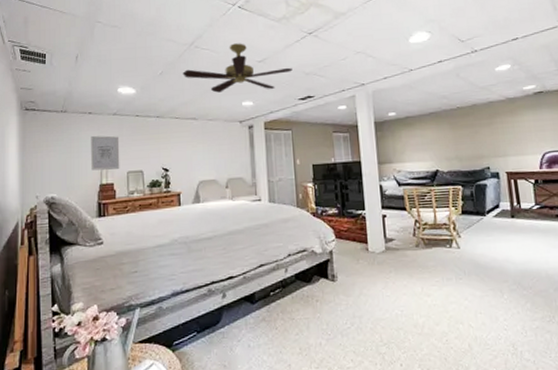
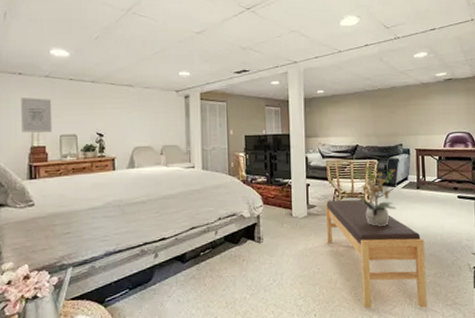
ceiling fan: present [182,43,292,93] -> none [119,13,230,61]
bench: none [405,231,536,359] -> present [325,199,427,309]
potted plant: none [426,191,489,261] -> present [345,164,397,226]

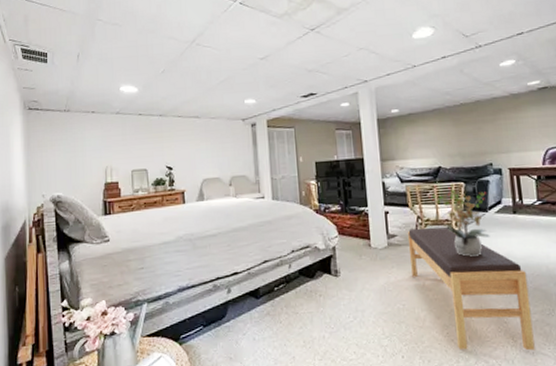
wall art: present [21,97,53,133] -> none [95,134,124,169]

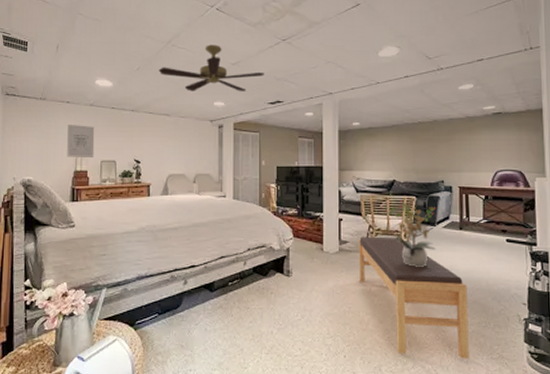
wall art: none [95,134,124,169] -> present [67,124,95,157]
ceiling fan: none [184,40,295,91] -> present [158,44,264,91]

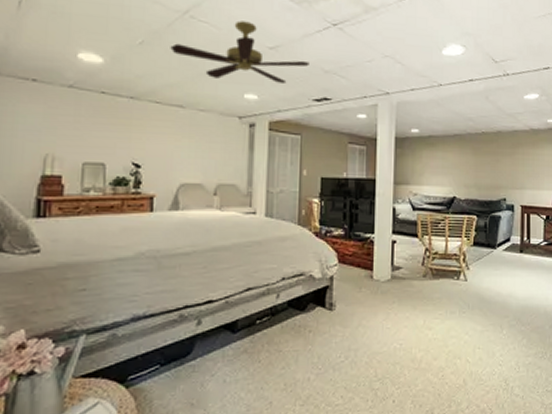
wall art: present [67,124,95,157] -> none [30,110,75,158]
bench: present [358,236,469,359] -> none [412,261,526,394]
potted plant: present [381,200,437,267] -> none [439,220,498,295]

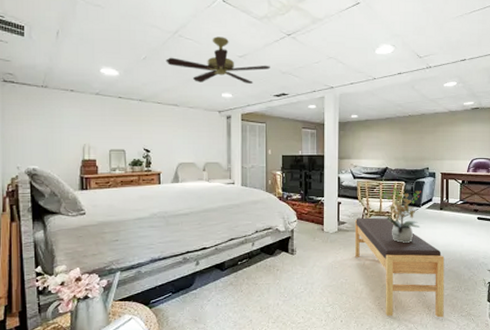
bench: none [412,261,526,394] -> present [354,217,445,318]
potted plant: none [439,220,498,295] -> present [375,185,422,243]

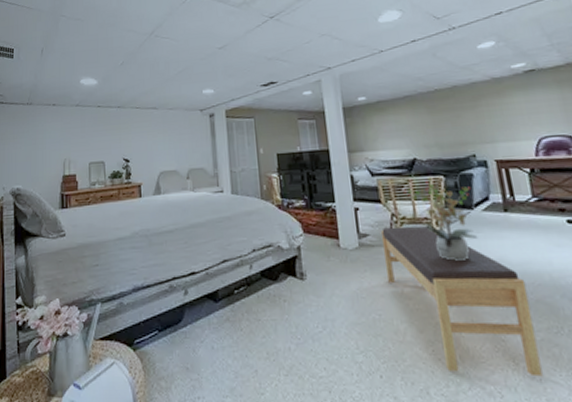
ceiling fan: present [166,36,270,84] -> none [143,30,254,82]

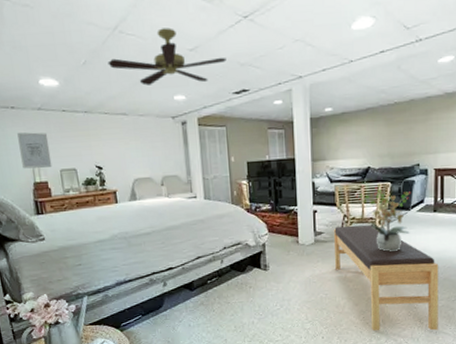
wall art: none [55,127,82,162] -> present [17,132,52,169]
ceiling fan: none [143,30,254,82] -> present [107,27,226,86]

